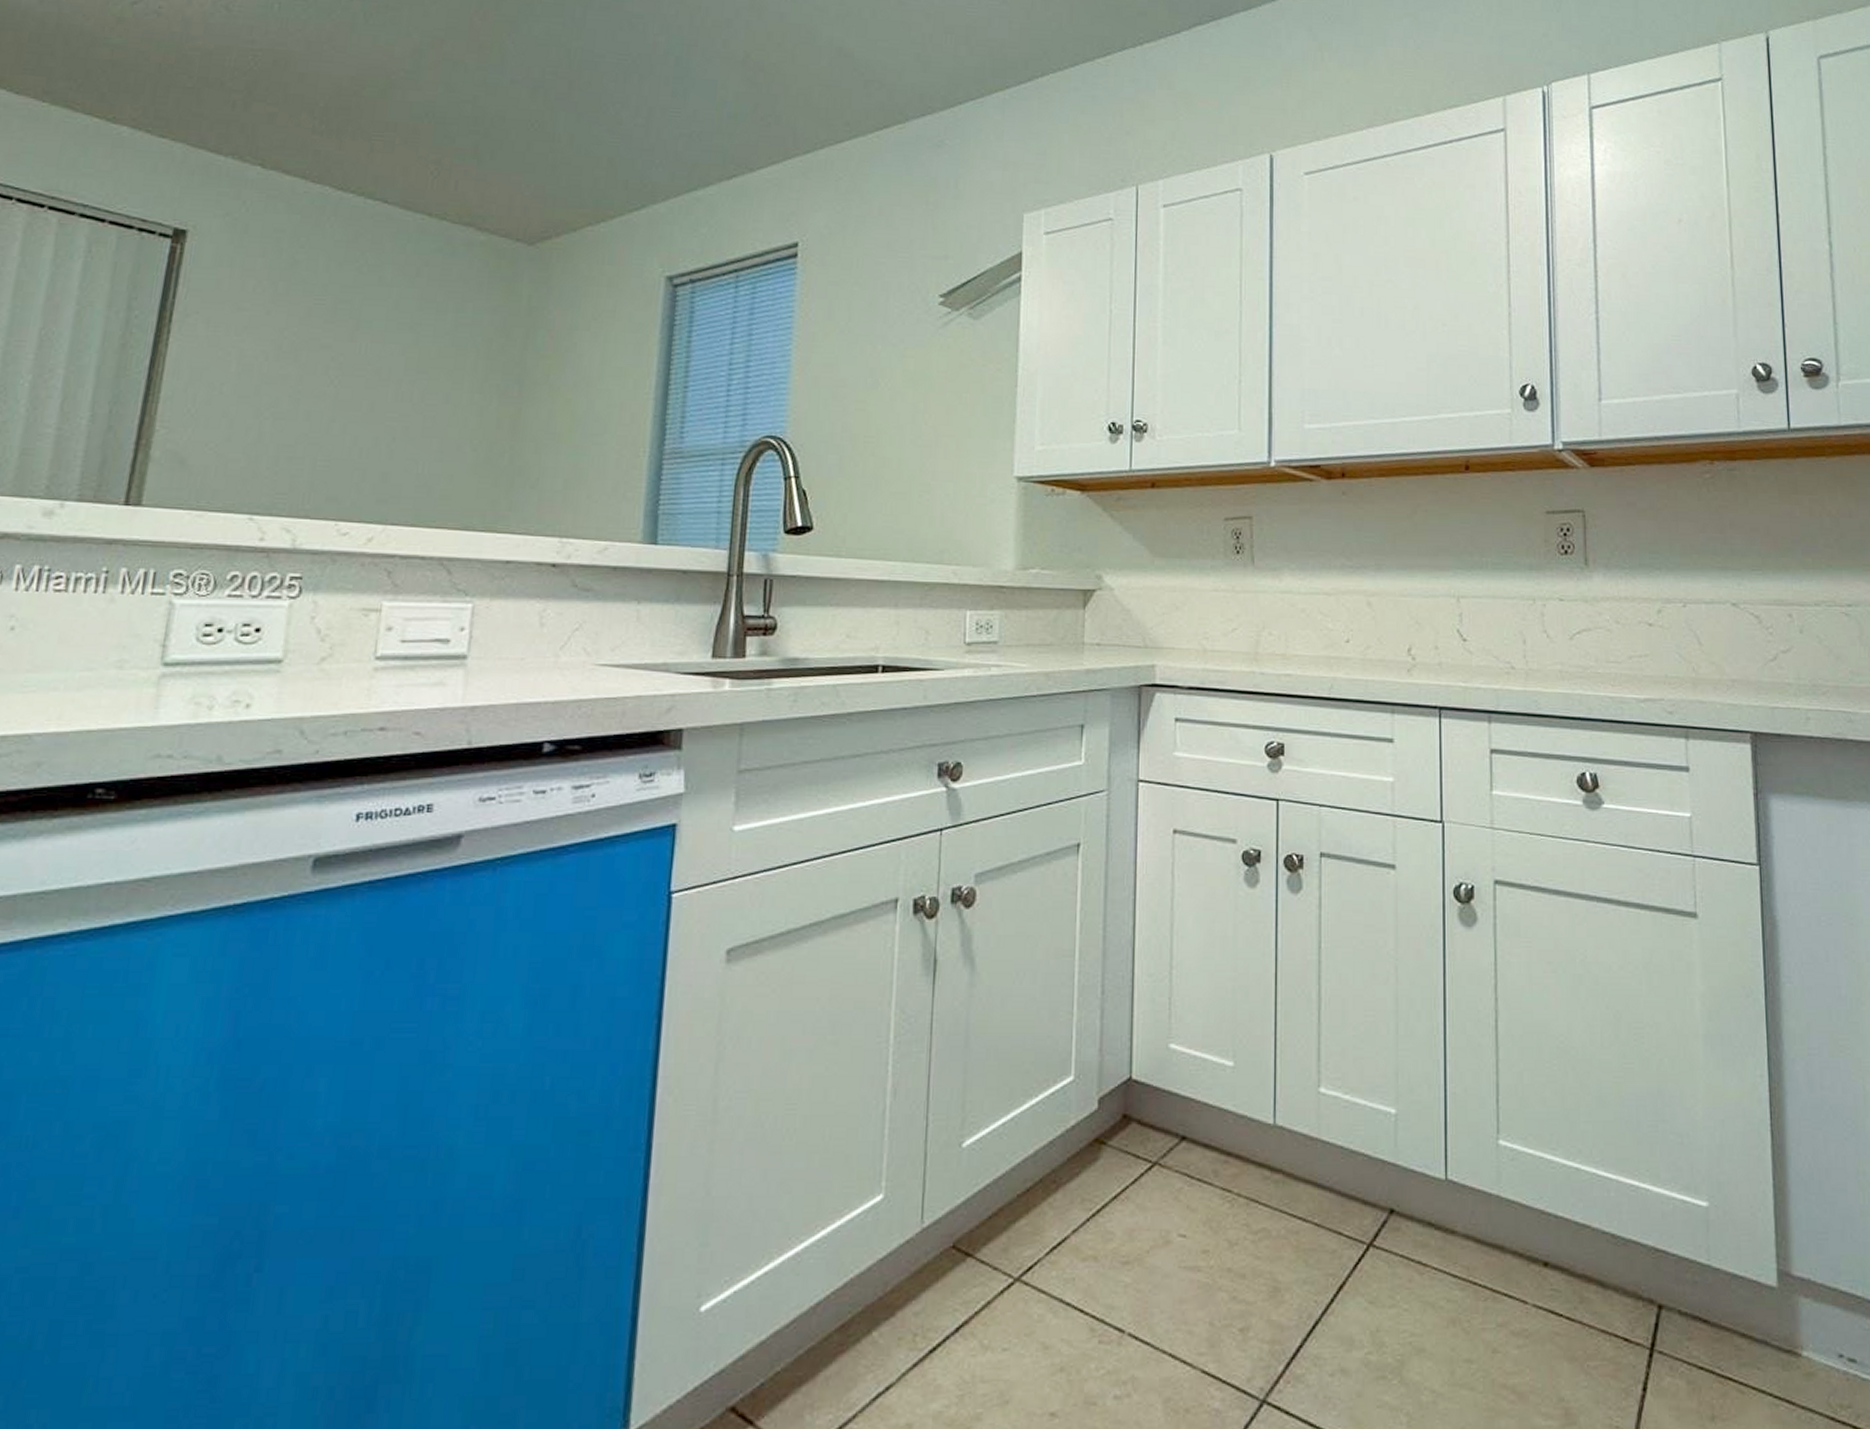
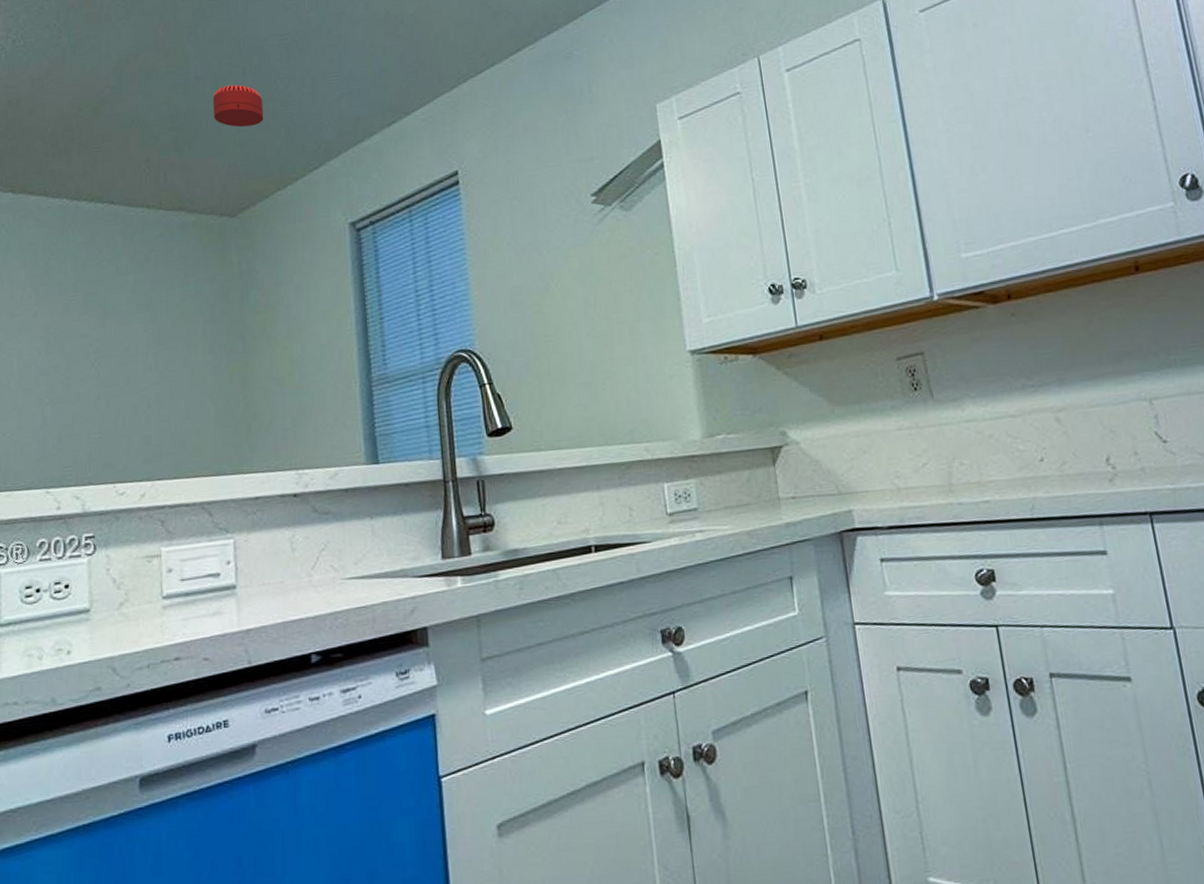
smoke detector: none [525,97,588,148] -> present [212,84,264,128]

